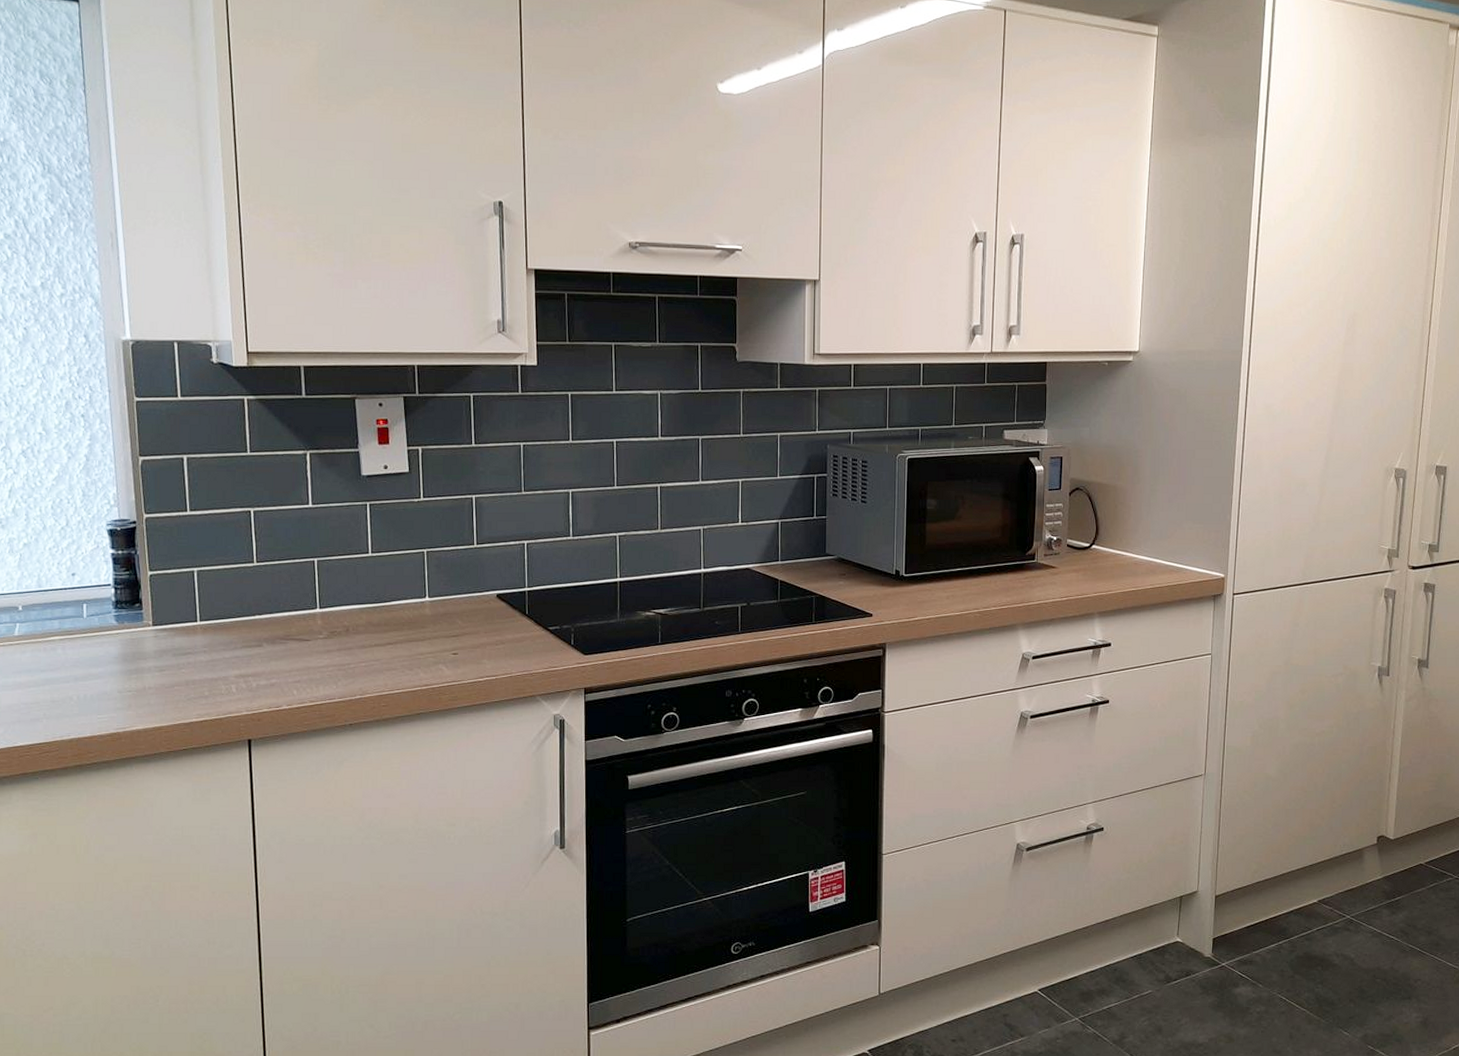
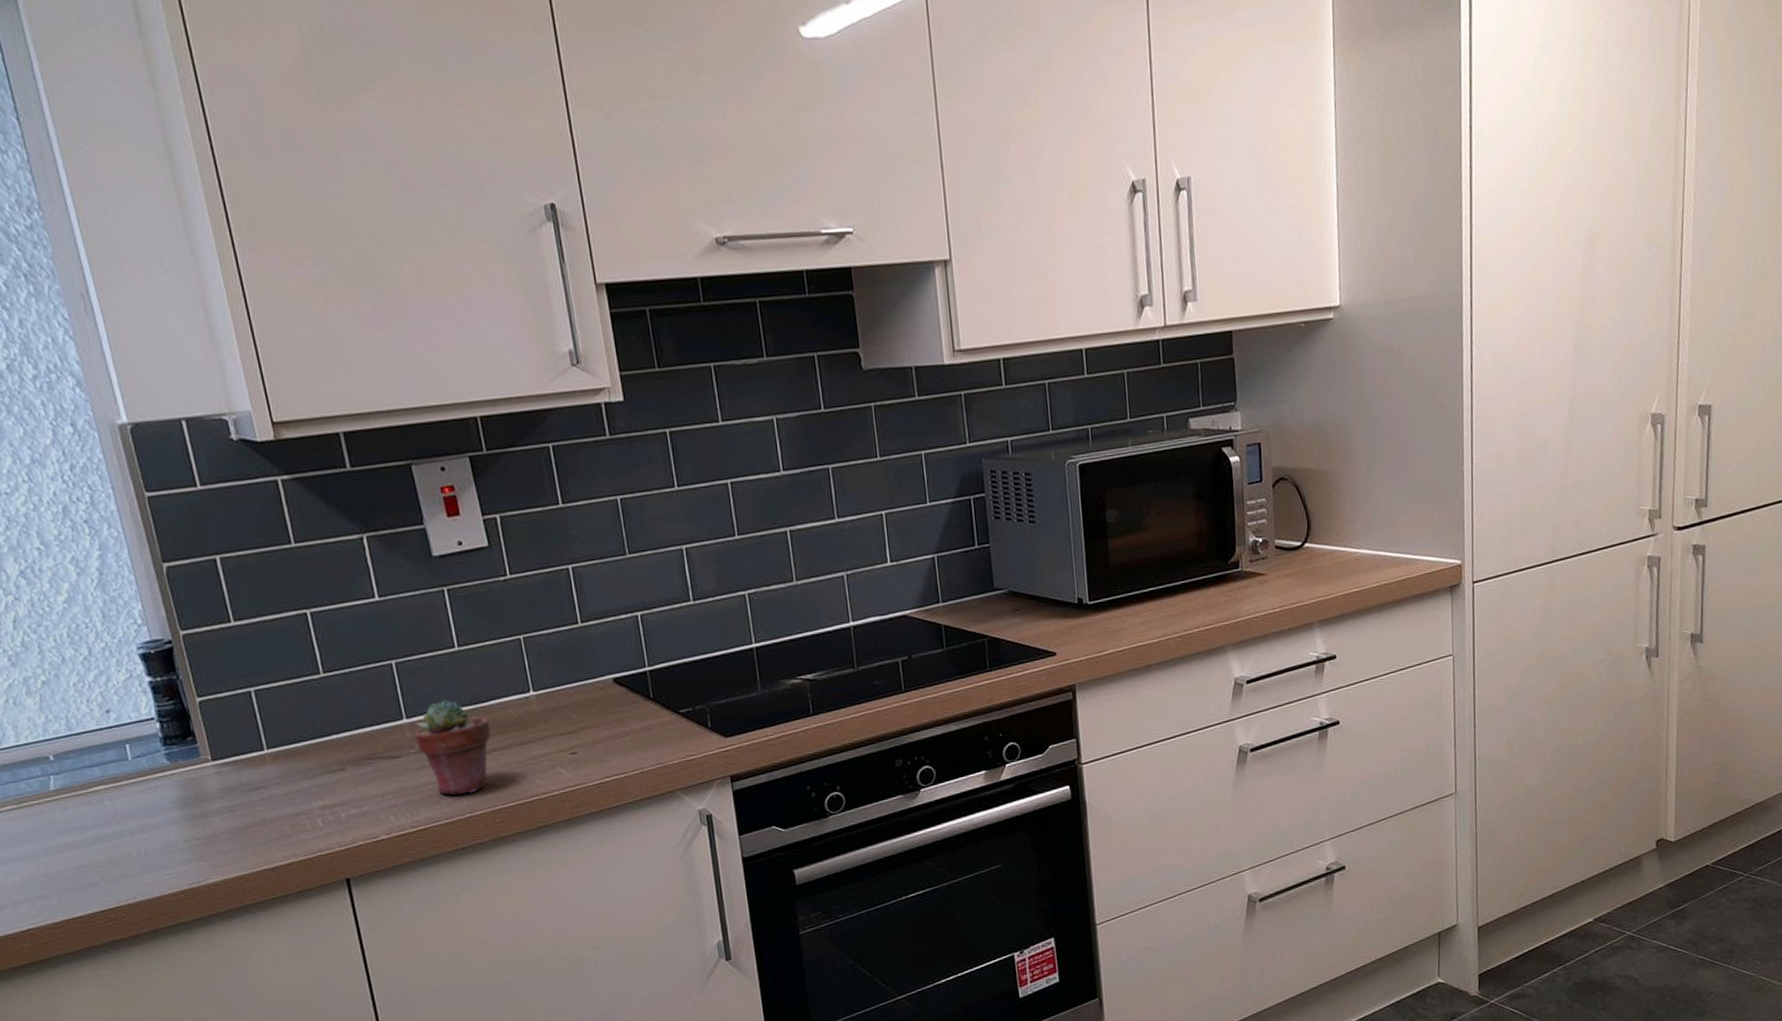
potted succulent: none [324,596,388,678] -> present [414,699,491,795]

